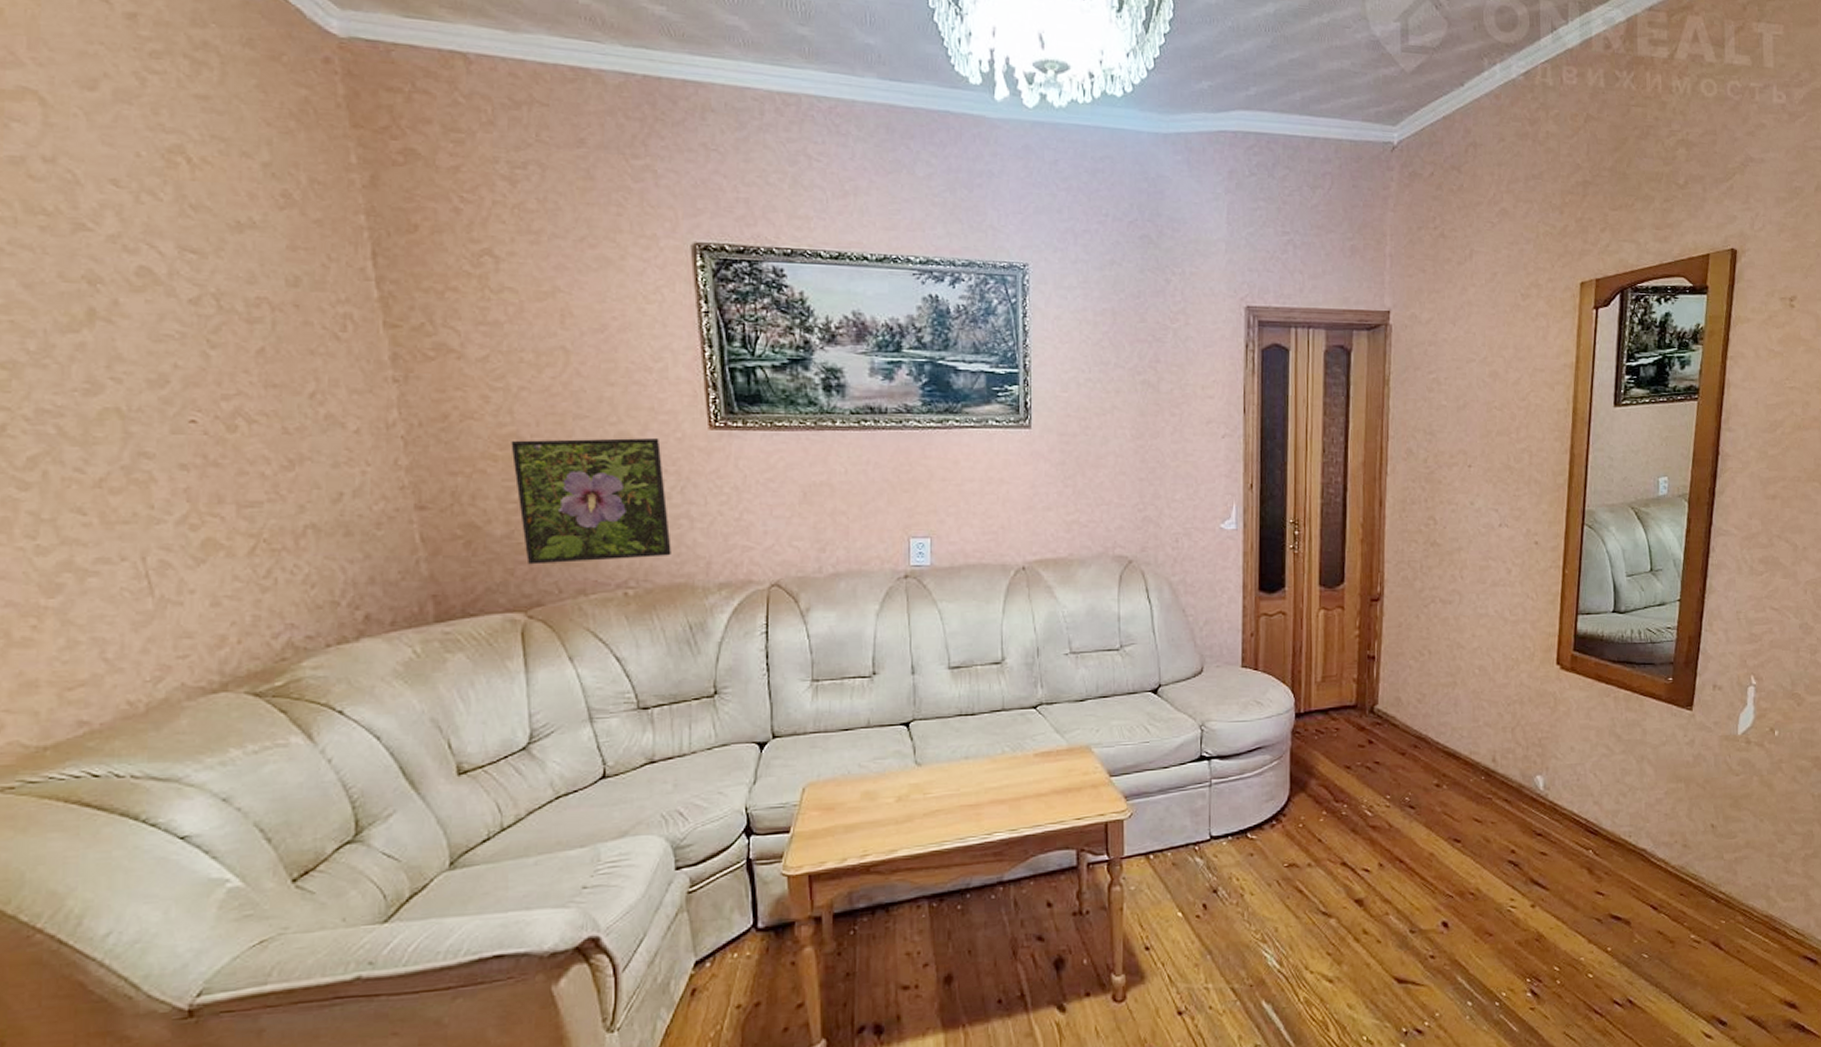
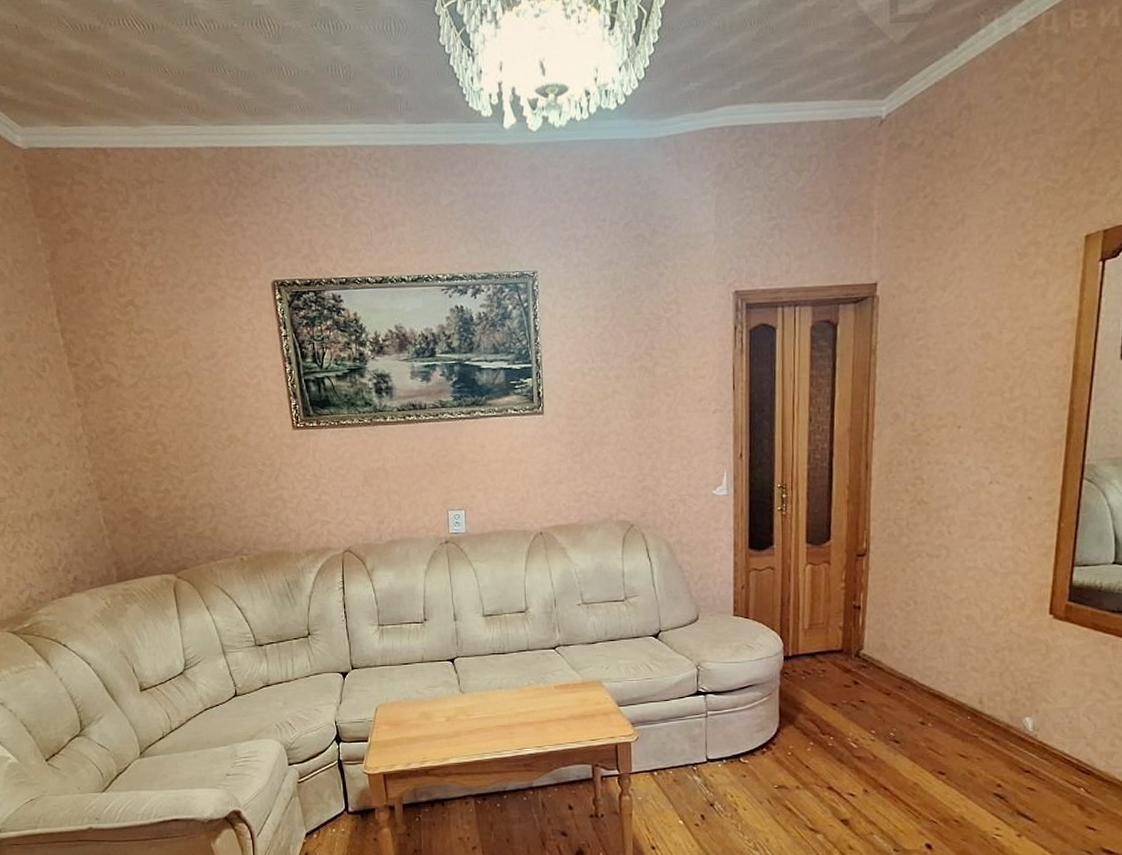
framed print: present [511,438,671,565] -> none [157,439,272,539]

